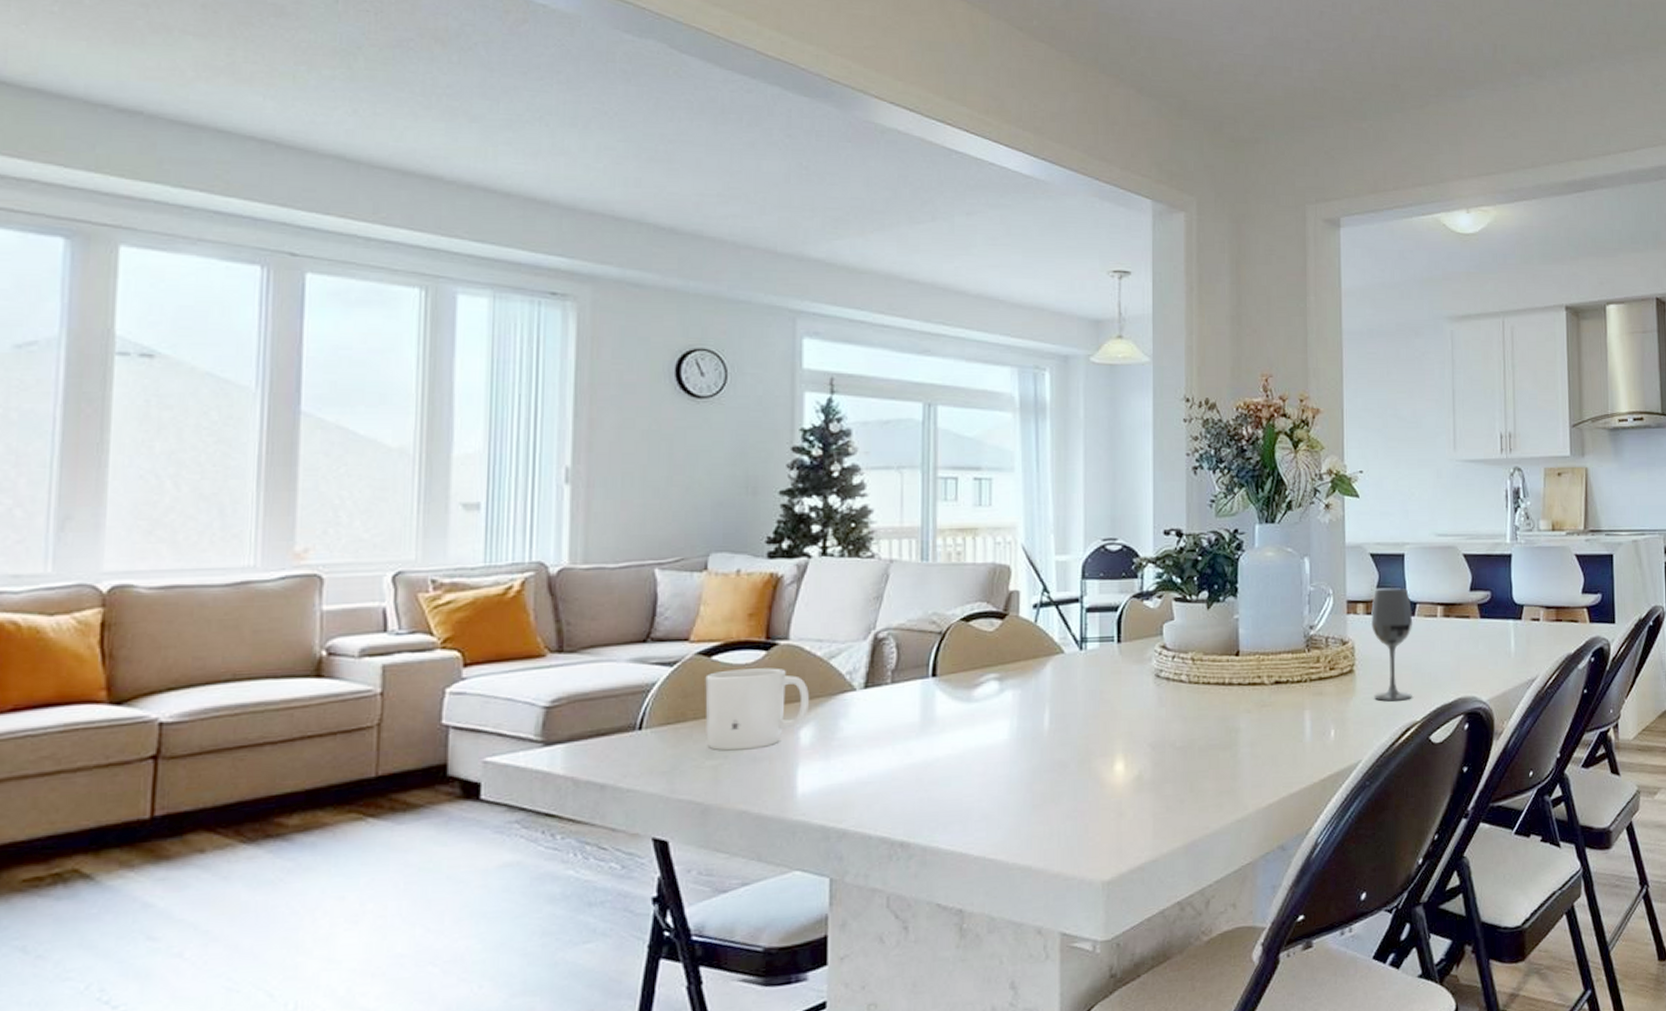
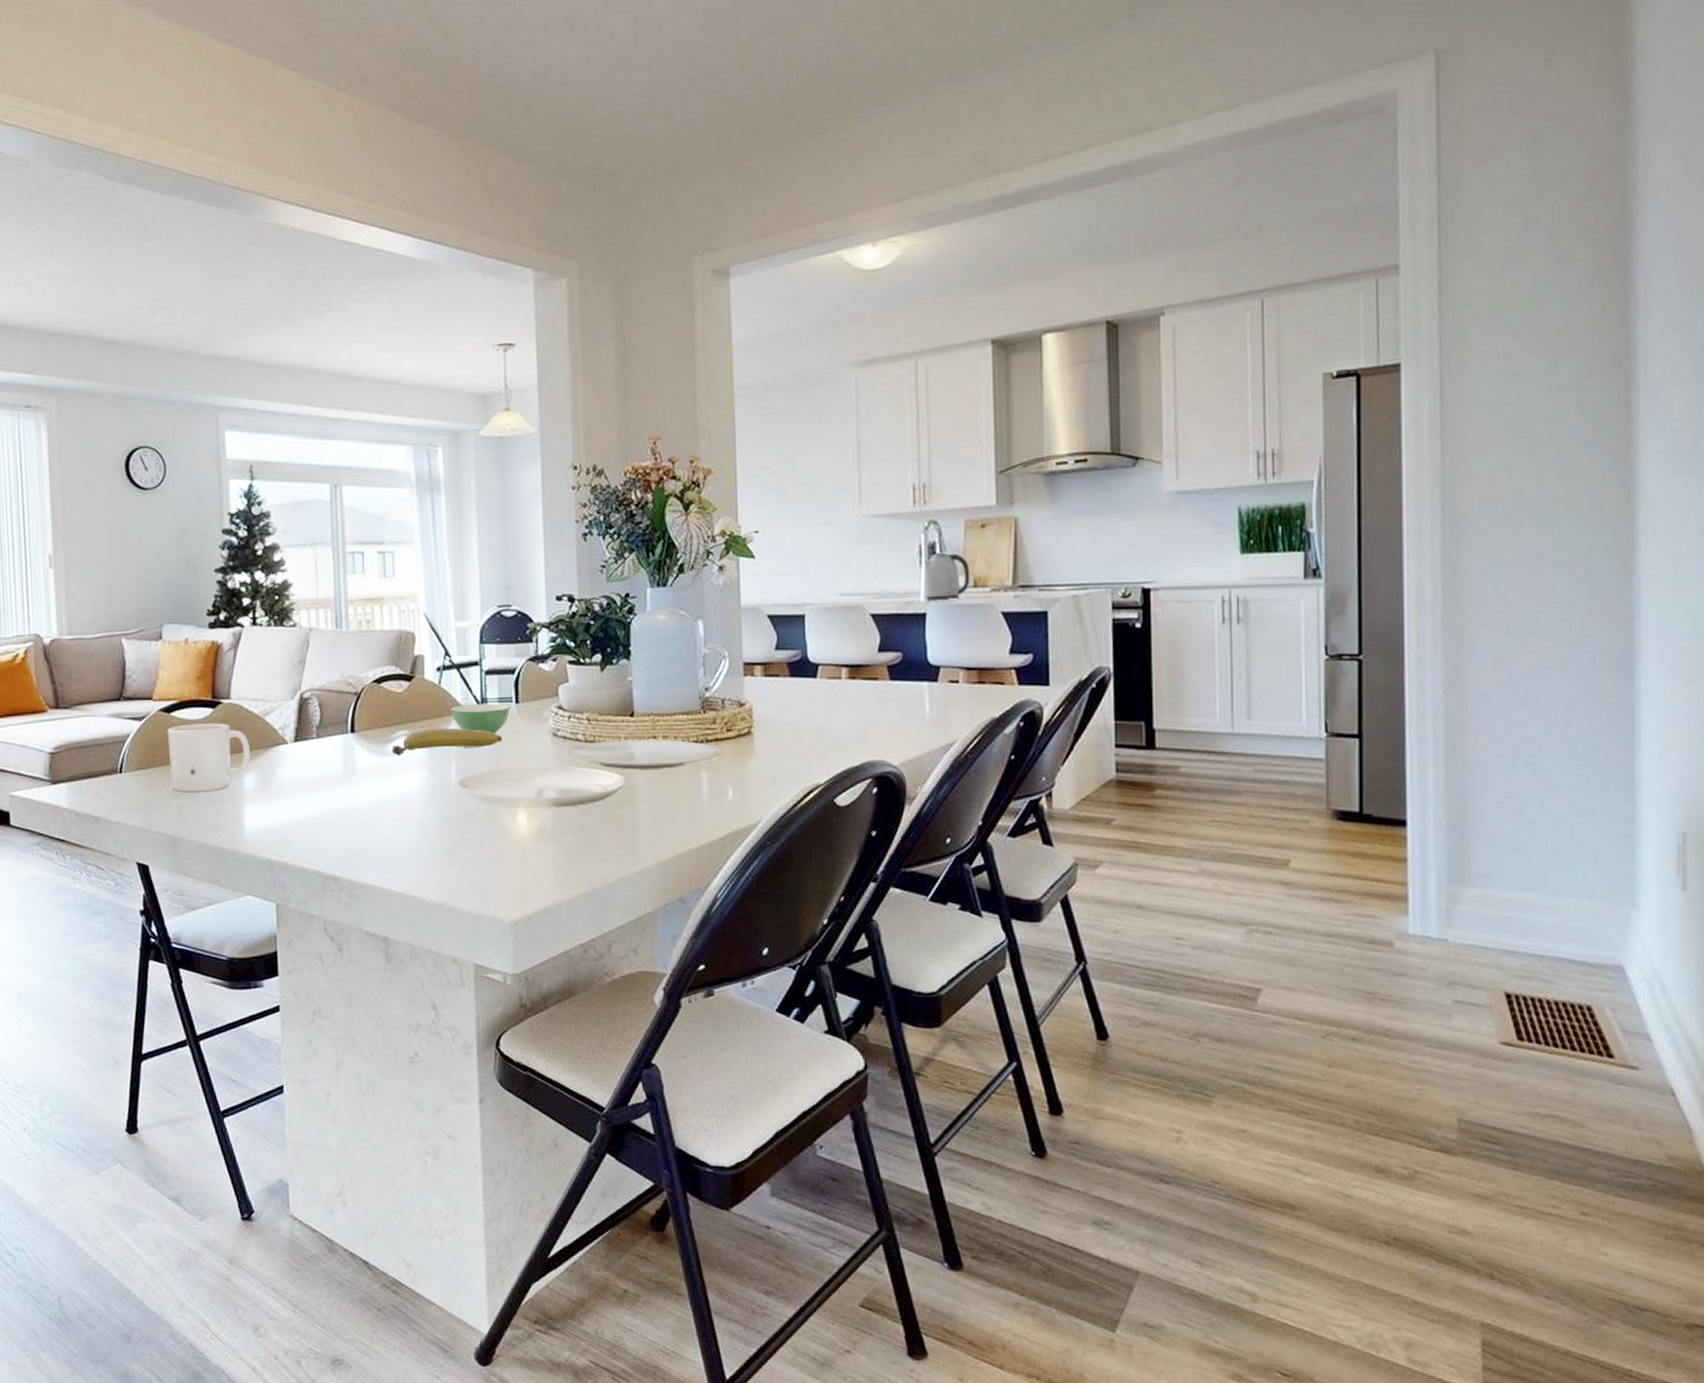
fruit: none [978,670,1102,703] -> present [391,728,503,757]
bowl: none [1047,643,1112,676] -> present [450,703,511,734]
plate: none [1051,710,1230,756] -> present [457,766,626,809]
plate: none [1168,679,1324,712] -> present [565,739,721,770]
wine glass: present [1370,588,1413,701] -> none [769,650,815,763]
kettle: none [1511,497,1549,544] -> present [925,552,970,602]

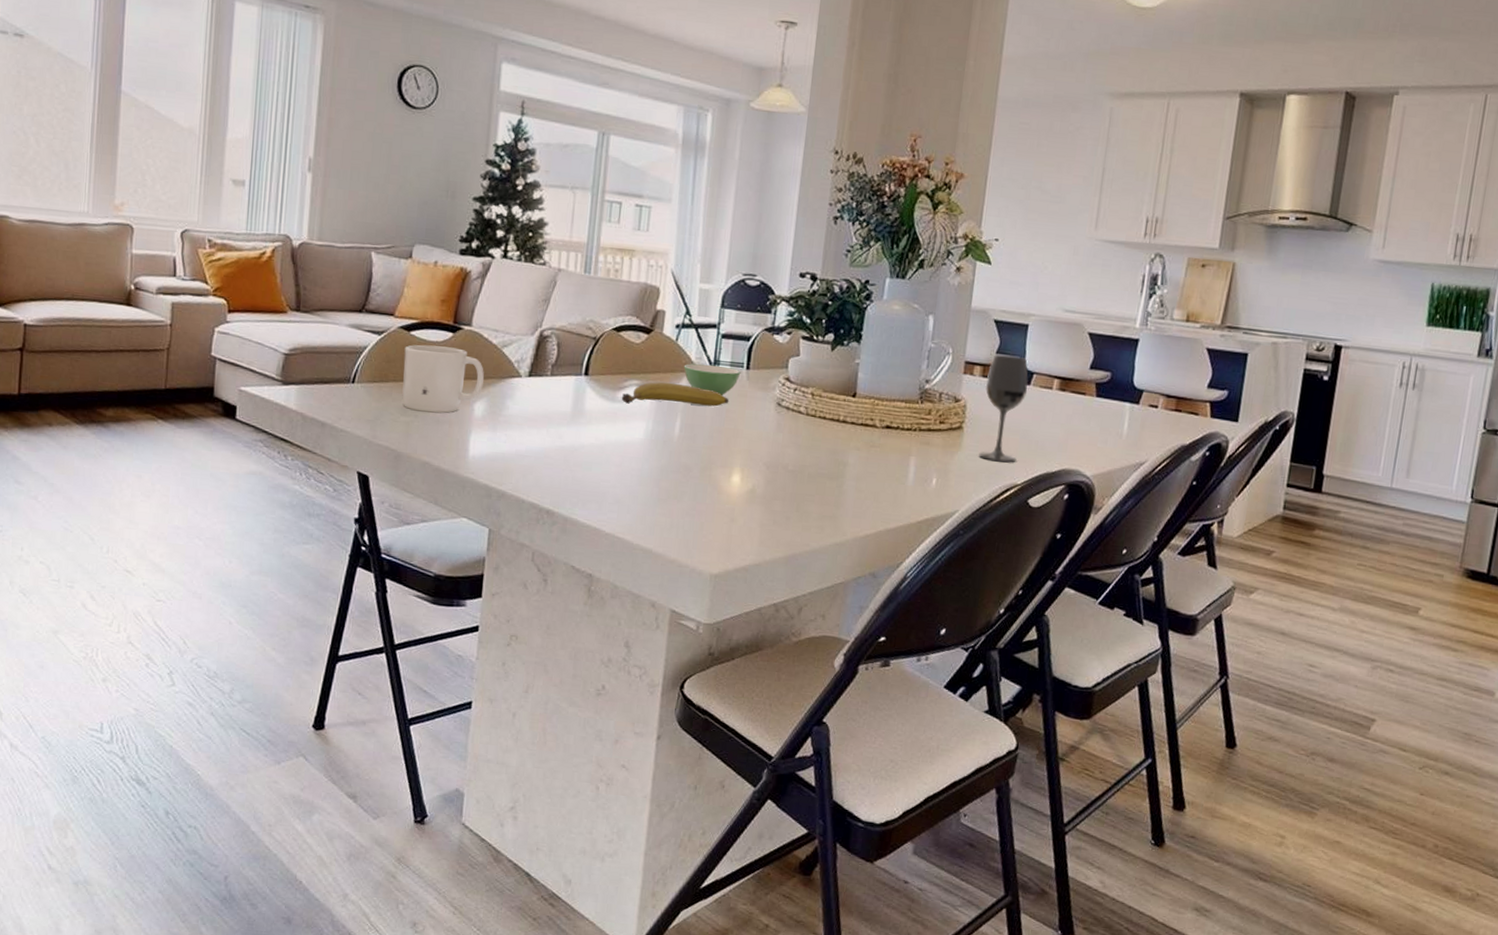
plate: present [457,766,626,809] -> none [679,429,839,475]
plate: present [565,739,721,770] -> none [786,416,931,451]
wine glass: none [769,650,815,763] -> present [979,355,1029,463]
kettle: present [925,552,970,602] -> none [1141,285,1185,331]

